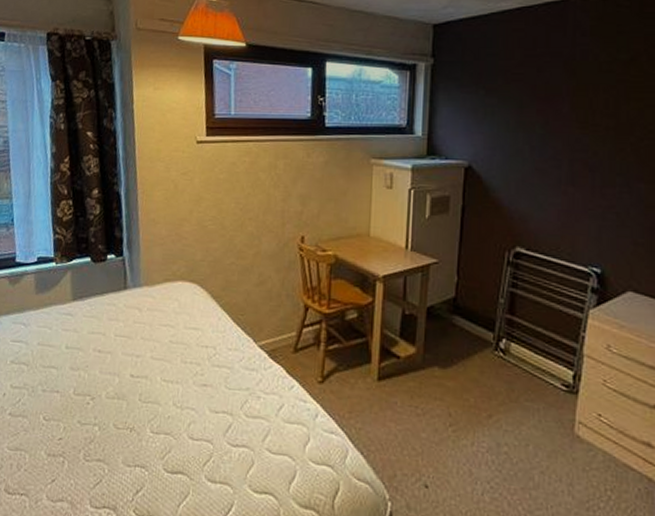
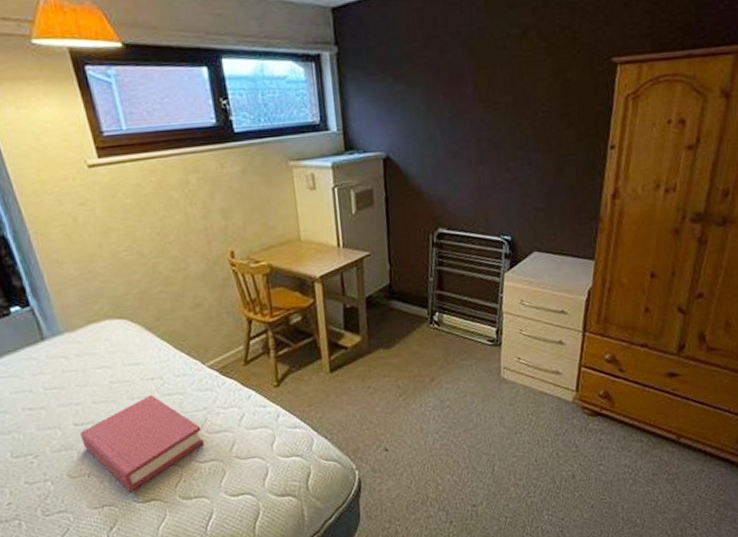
hardback book: none [133,362,241,459] -> present [80,394,205,492]

